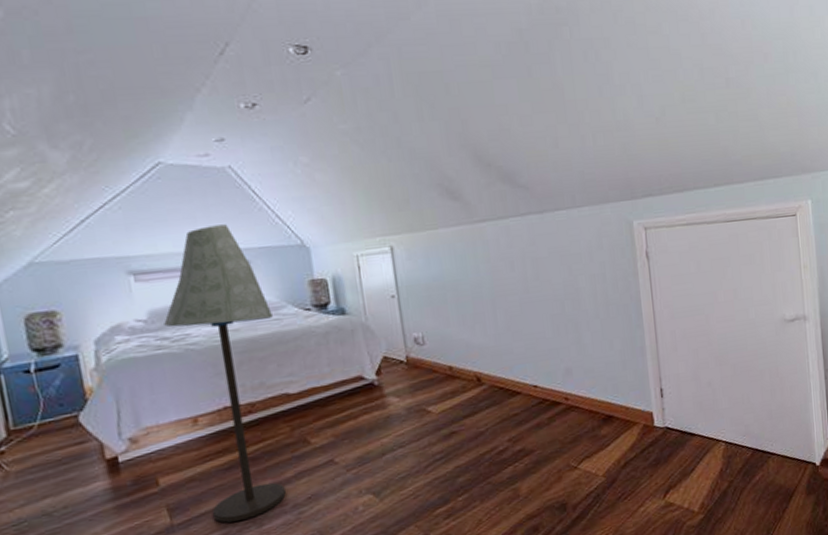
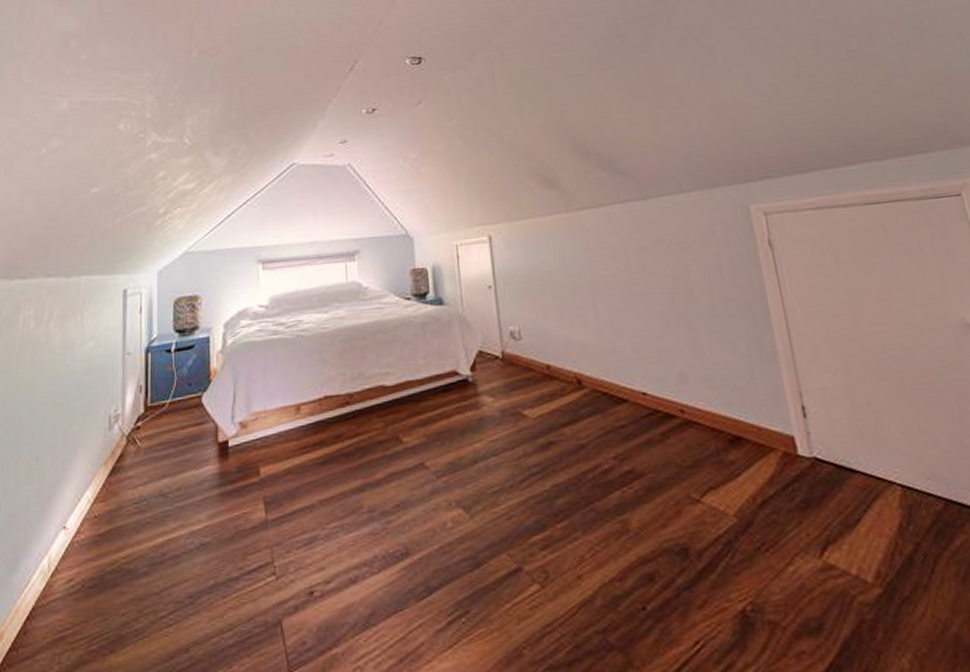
floor lamp: present [164,224,286,523] -> none [282,216,375,525]

